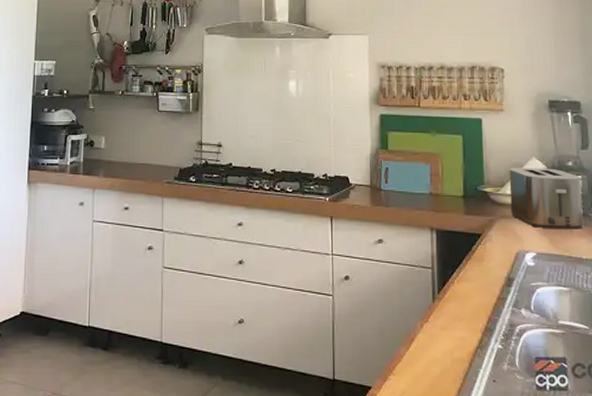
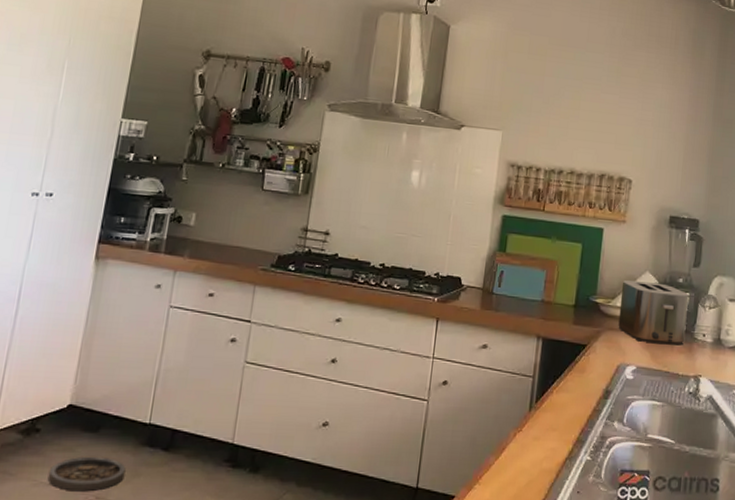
pet bowl: none [12,357,74,389] -> present [47,456,126,492]

